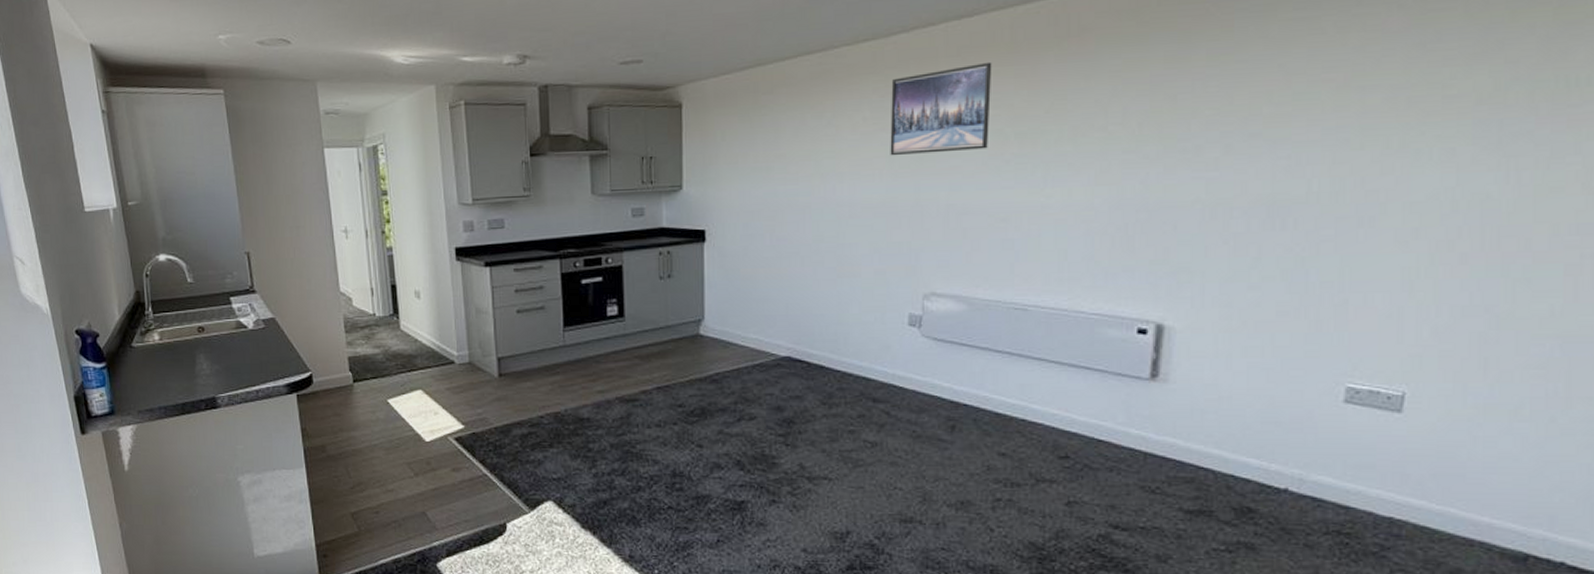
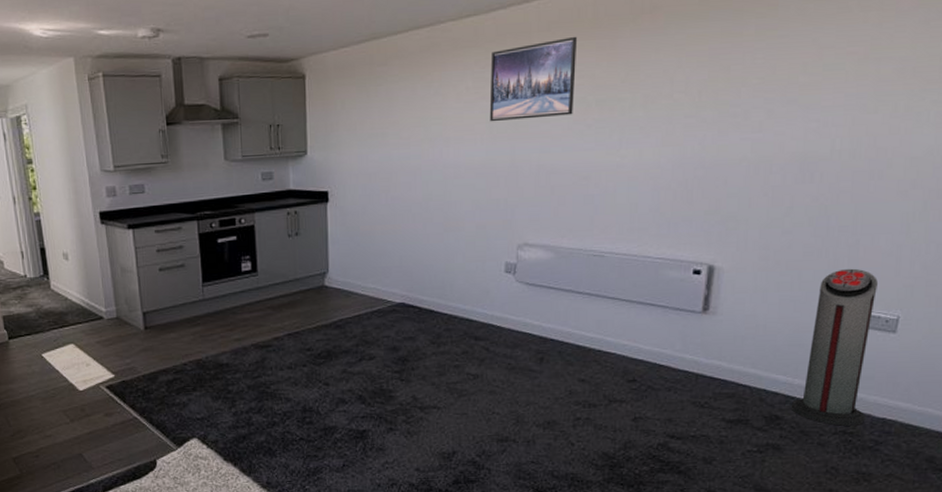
air purifier: none [1267,332,1376,525] -> present [791,268,879,426]

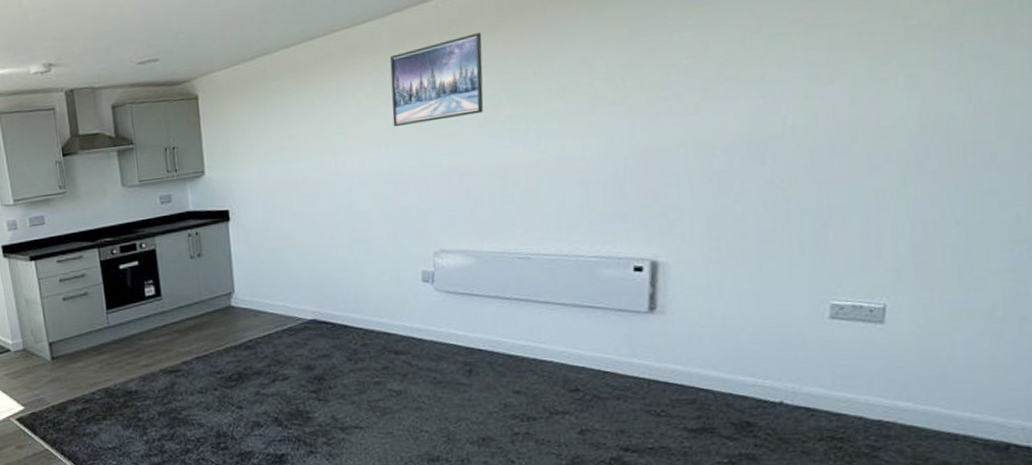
air purifier: present [791,268,879,426] -> none [764,254,857,431]

